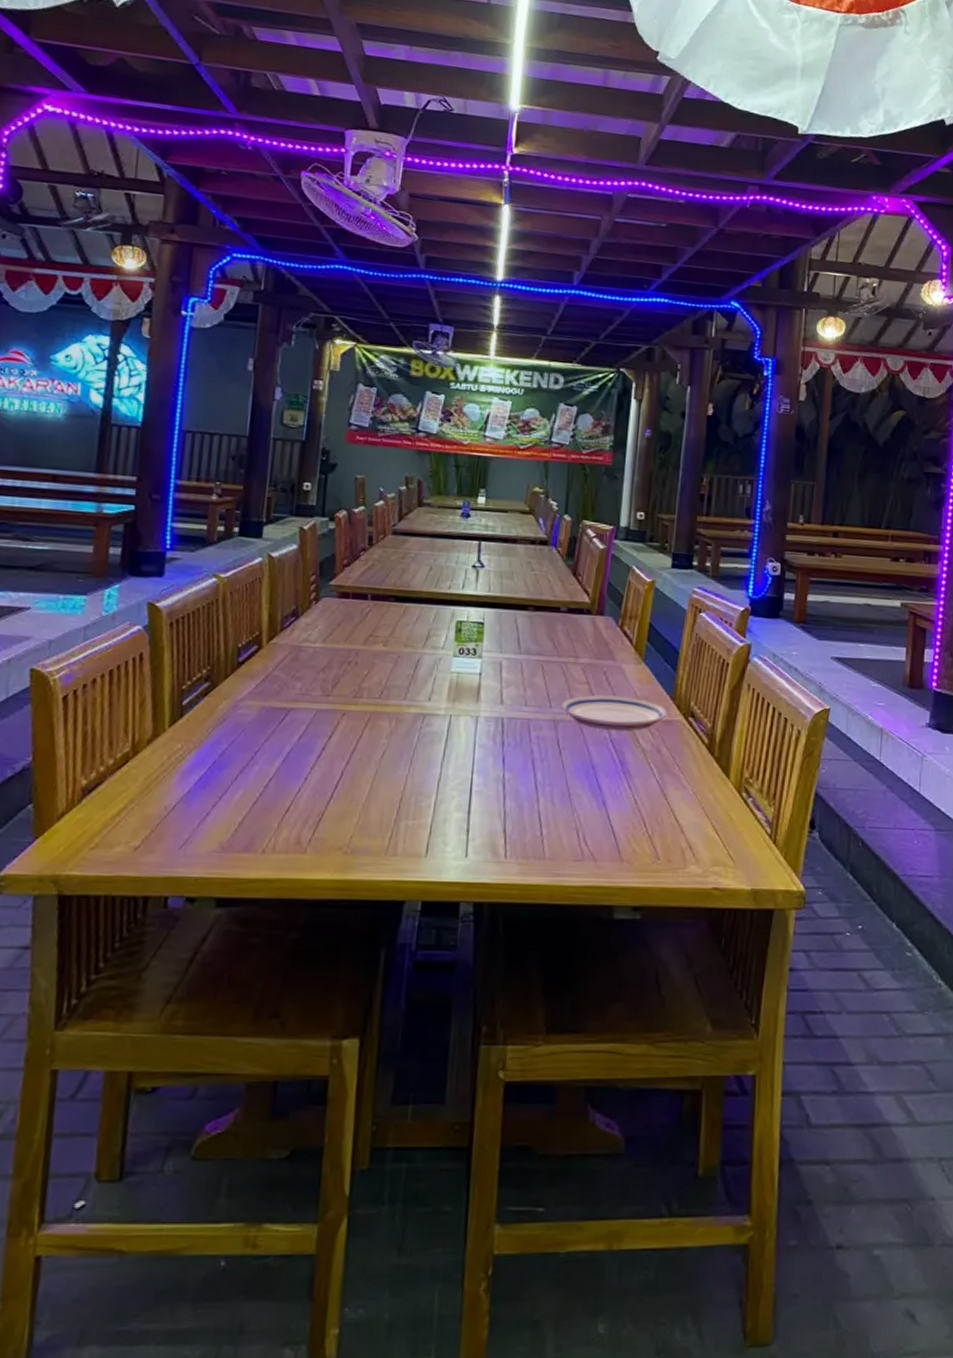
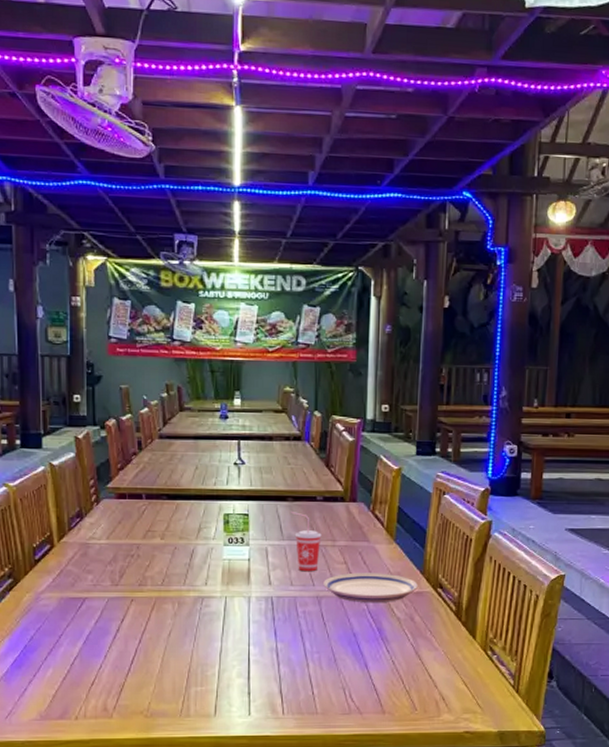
beverage cup: none [529,621,564,692] -> present [290,510,322,572]

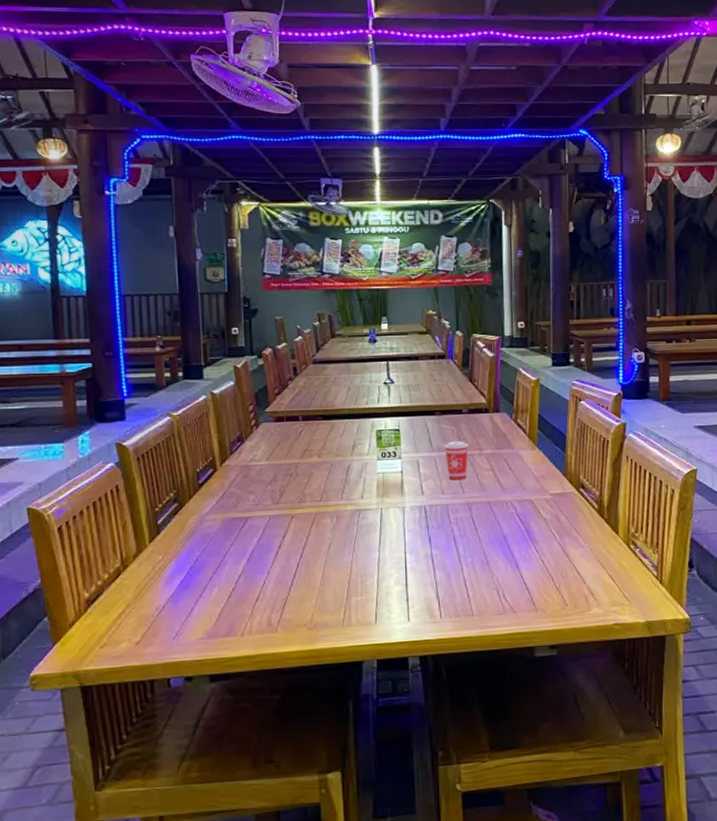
plate: present [323,572,418,602] -> none [473,477,561,506]

